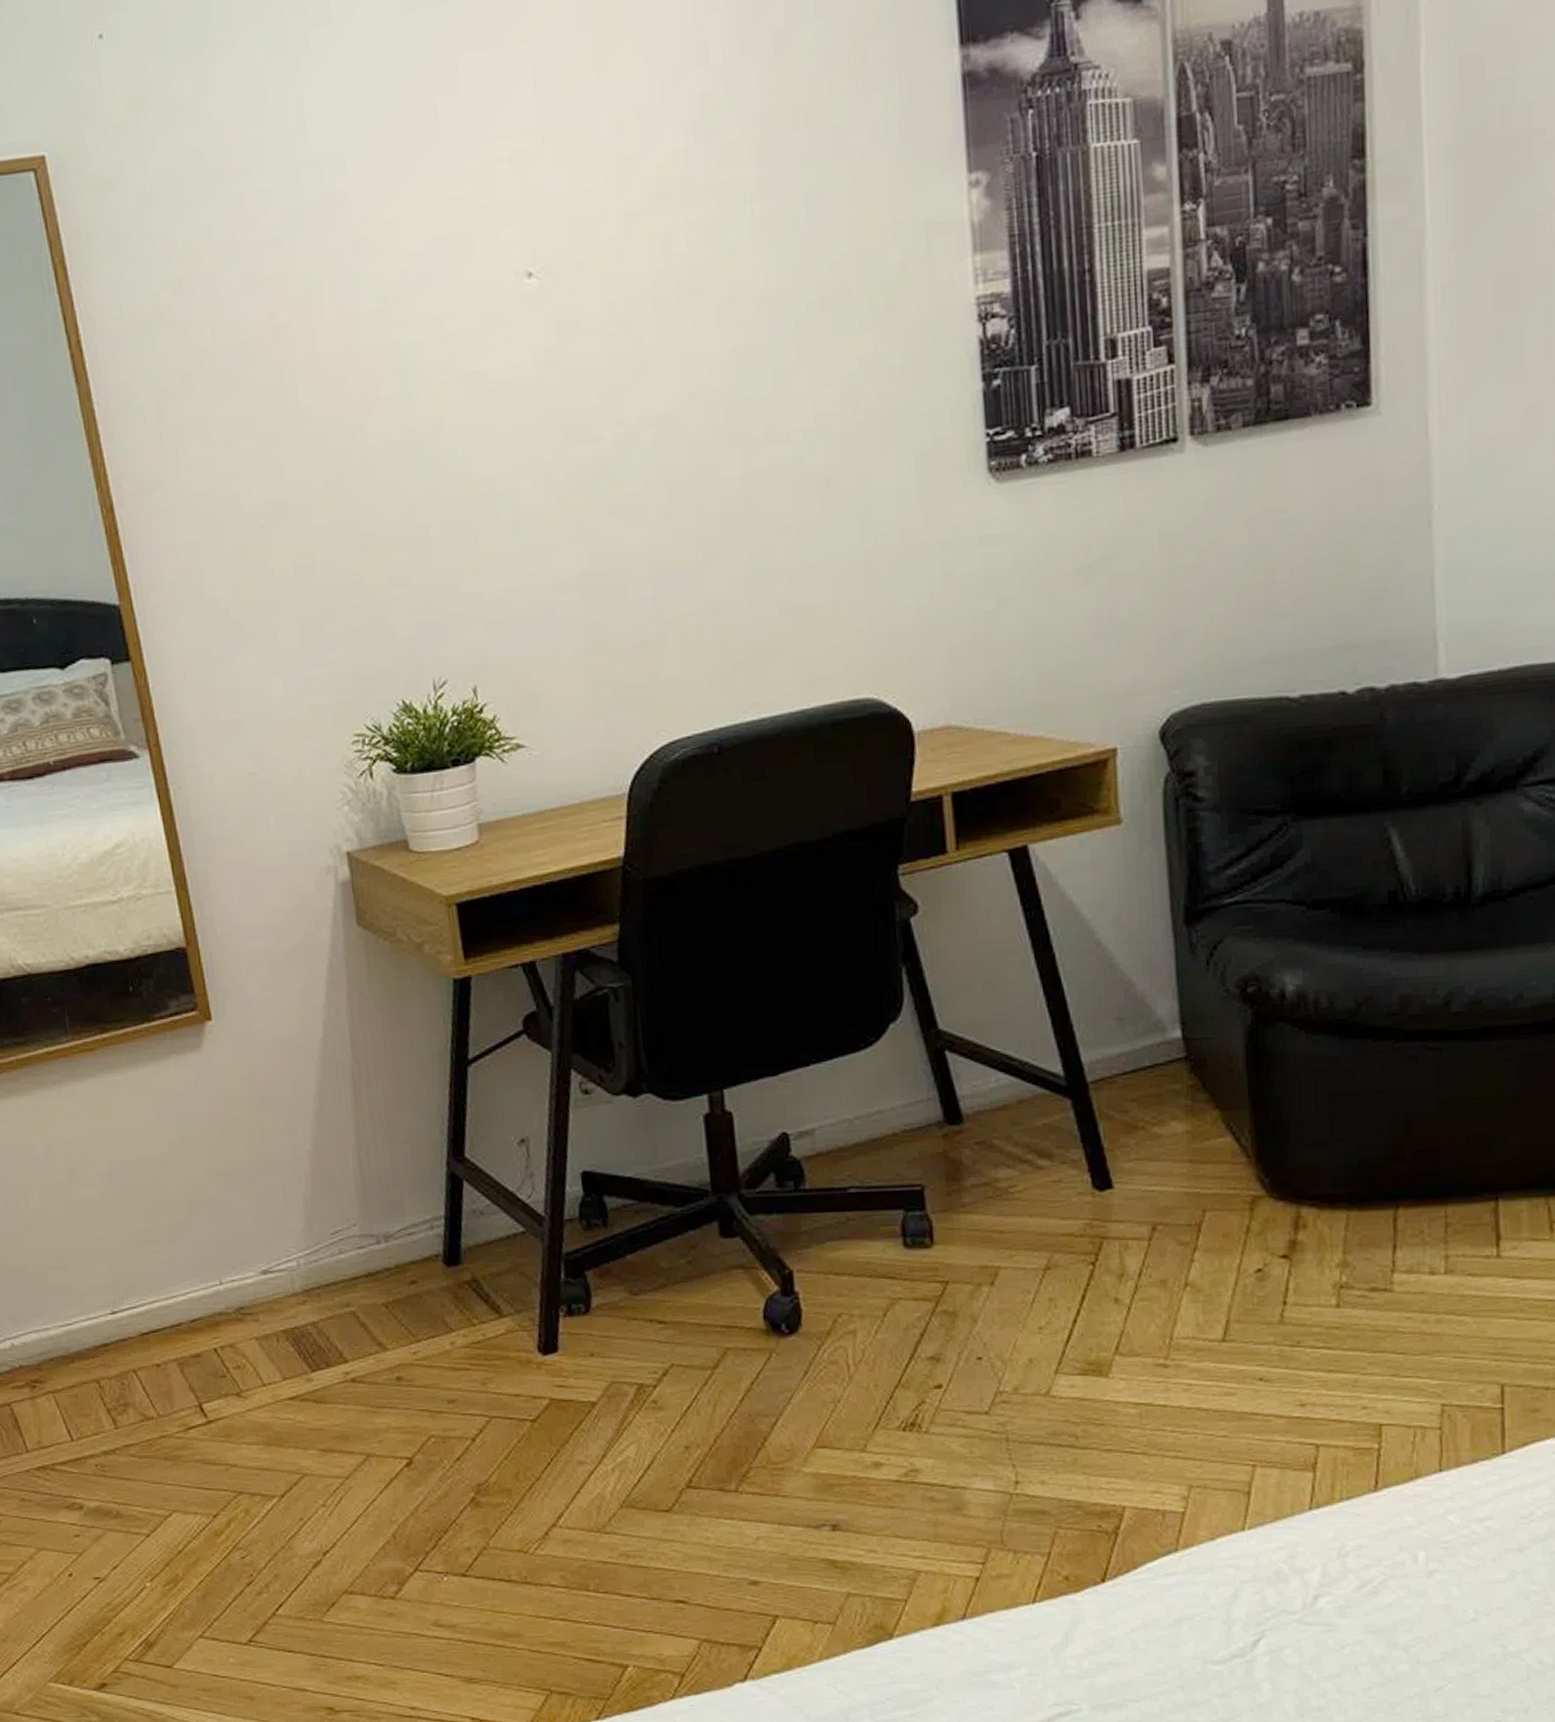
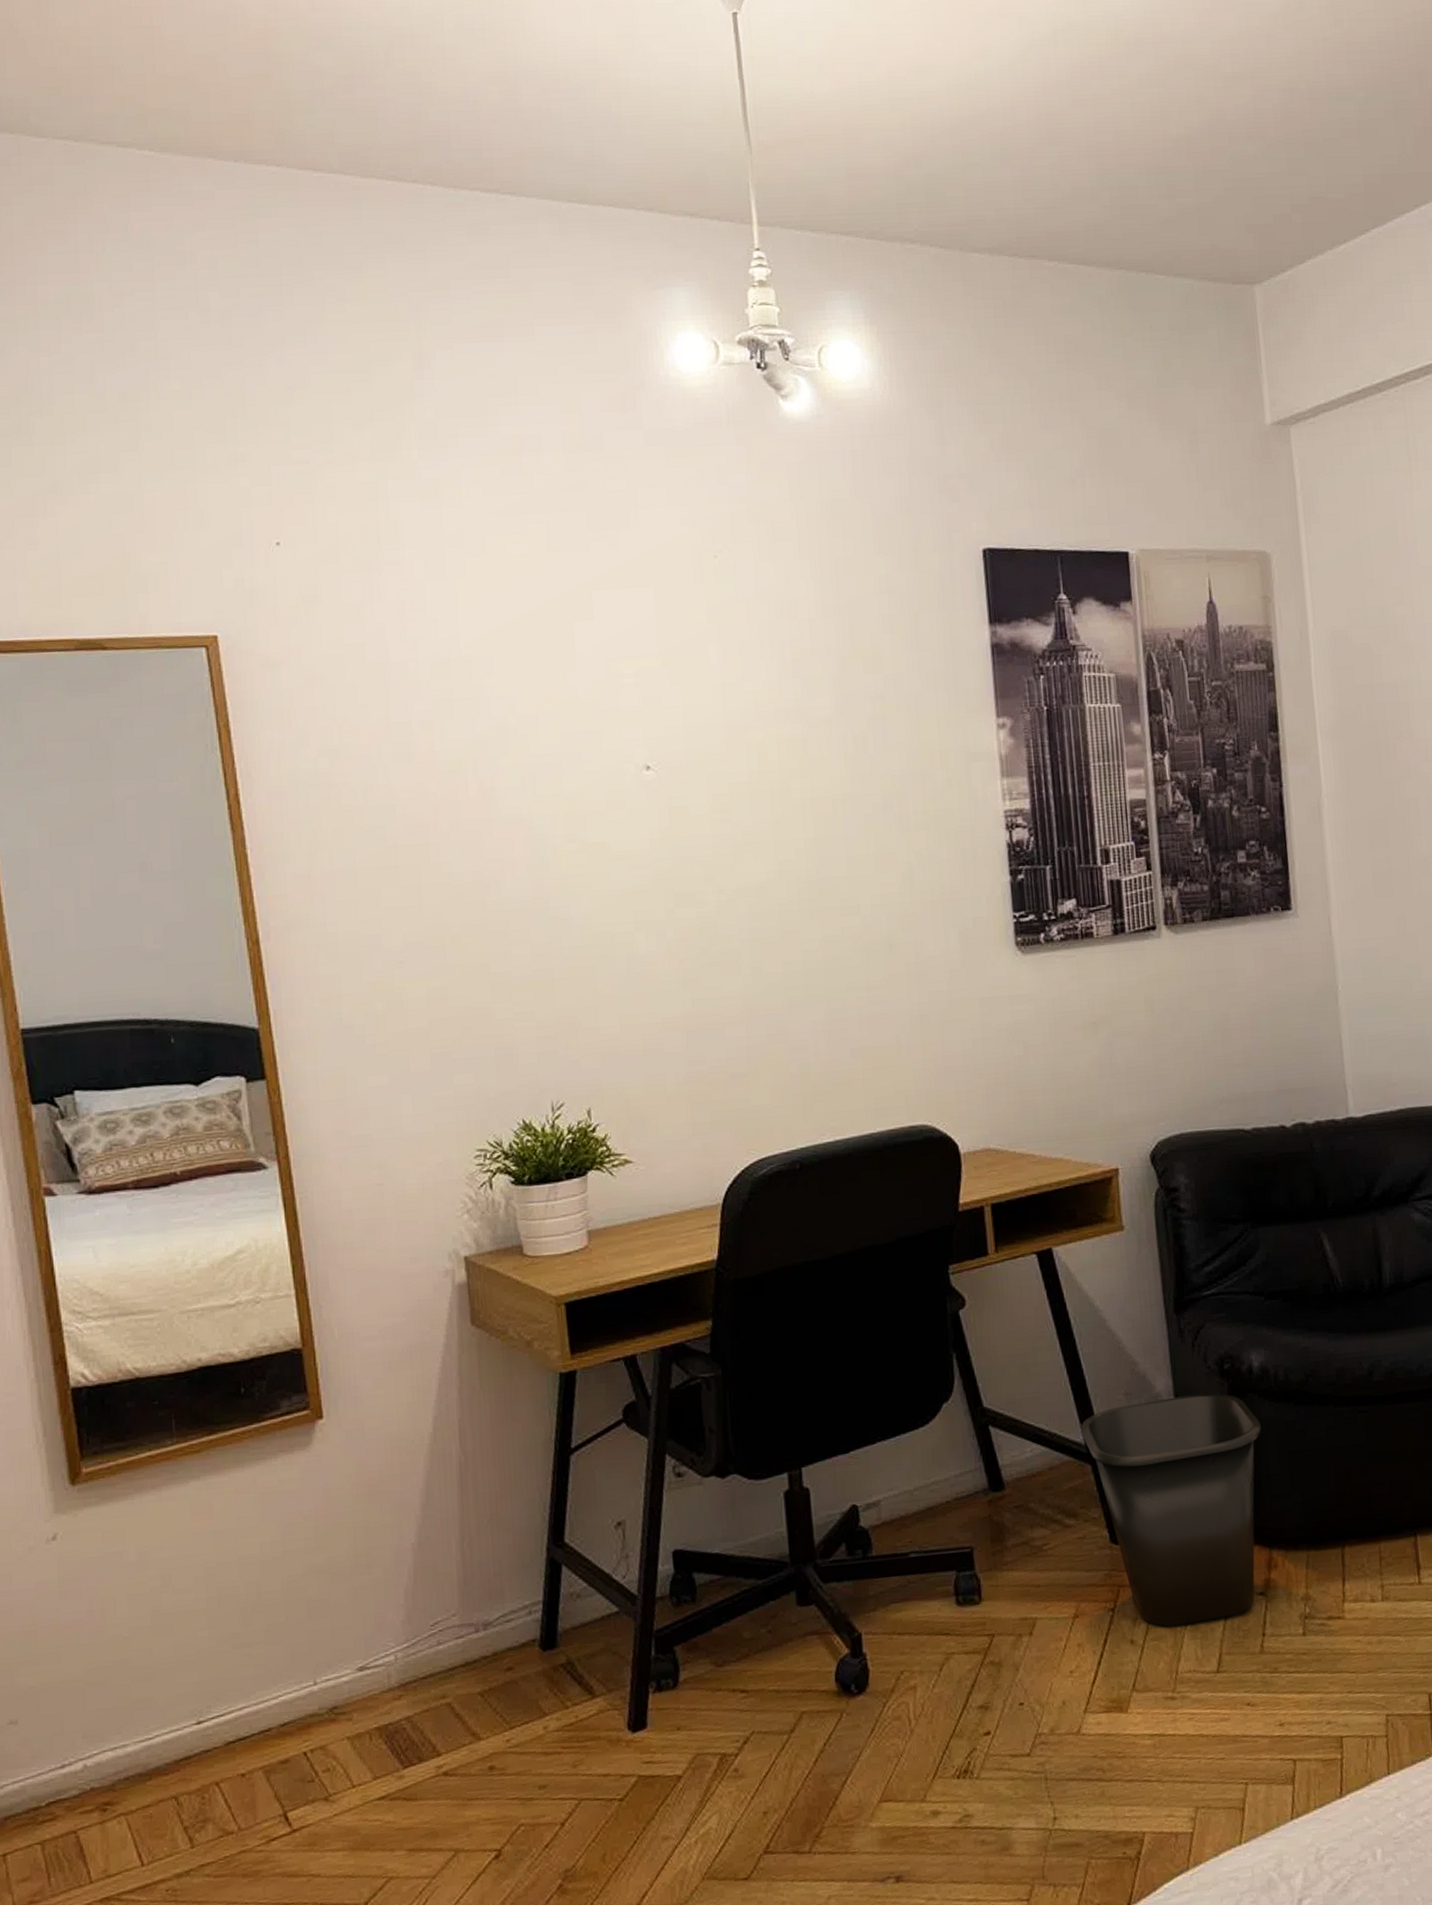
waste bin: none [1060,1020,1293,1287] -> present [1081,1393,1261,1627]

